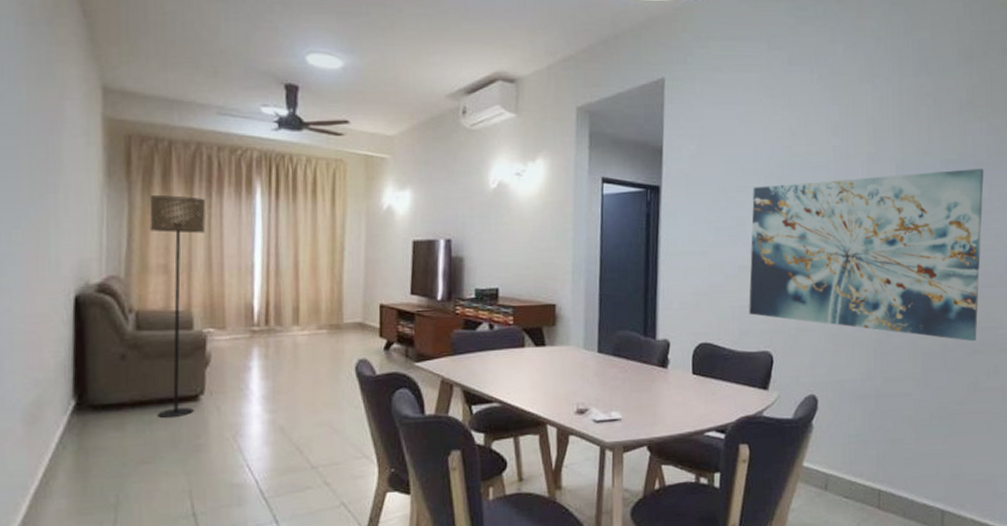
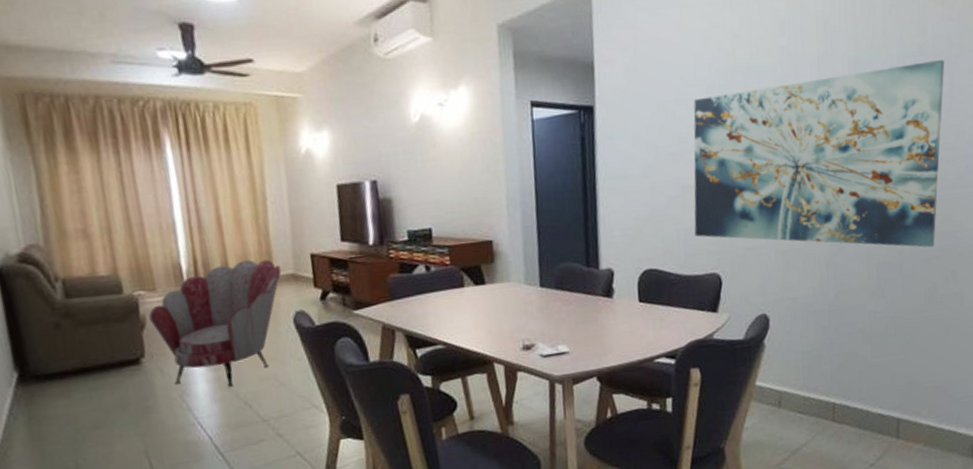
floor lamp: present [149,195,206,418] -> none [56,155,137,383]
armchair: none [214,306,350,430] -> present [148,259,282,387]

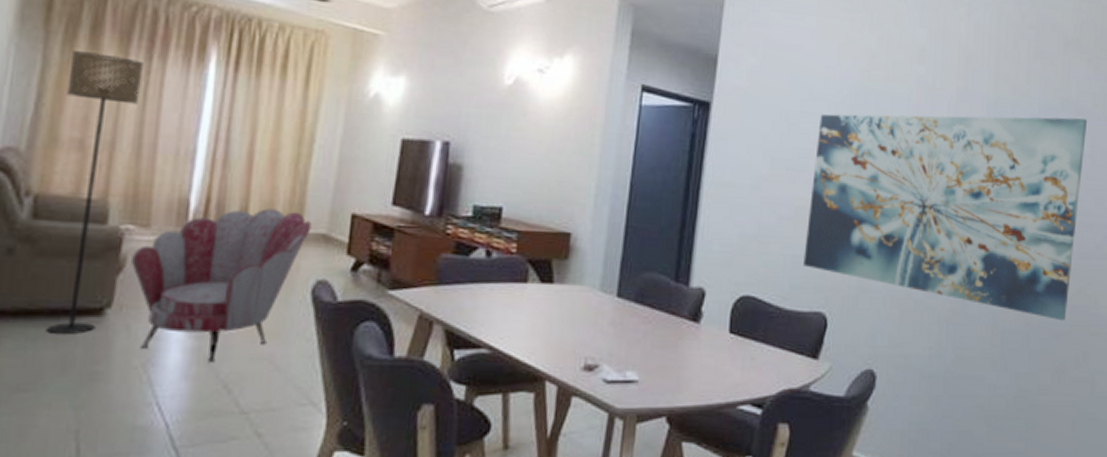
floor lamp: none [56,155,137,383] -> present [46,51,143,334]

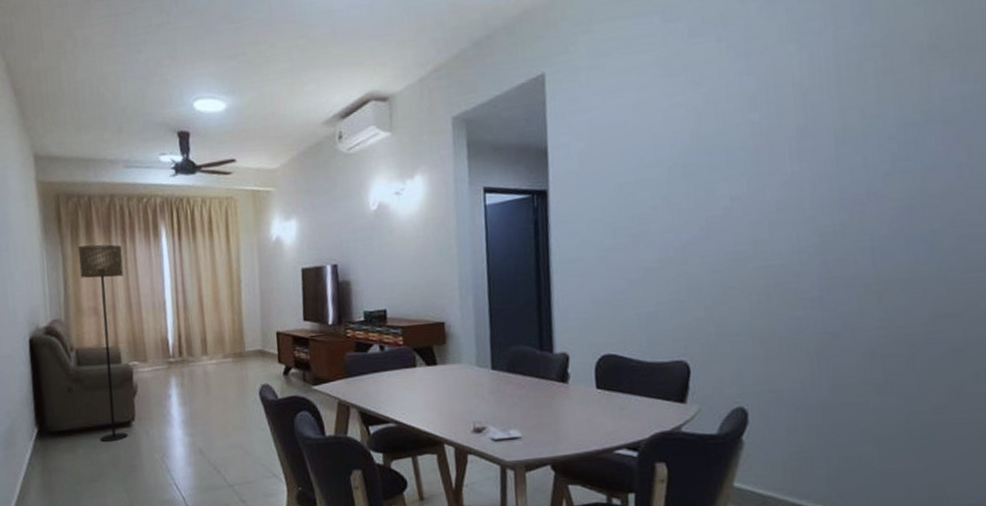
armchair: present [130,208,312,362] -> none [140,336,251,452]
wall art: present [803,114,1088,321] -> none [654,126,960,339]

